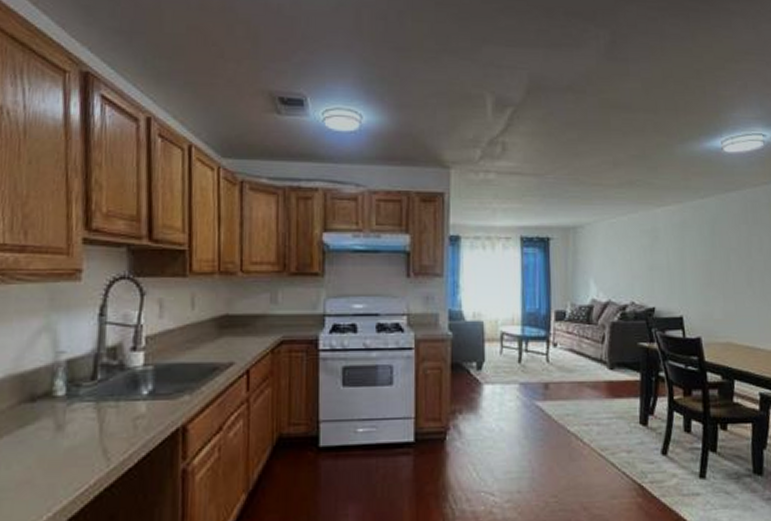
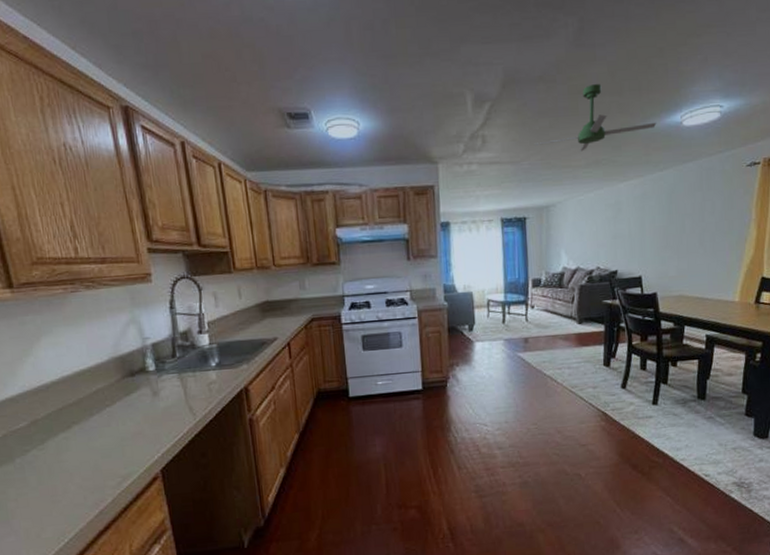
ceiling fan: none [560,100,696,170] -> present [533,84,657,152]

